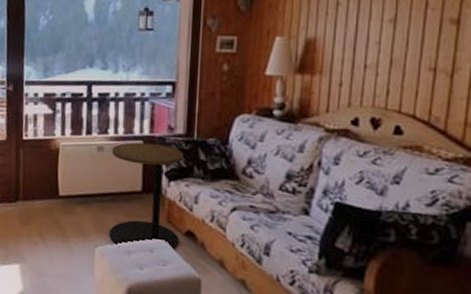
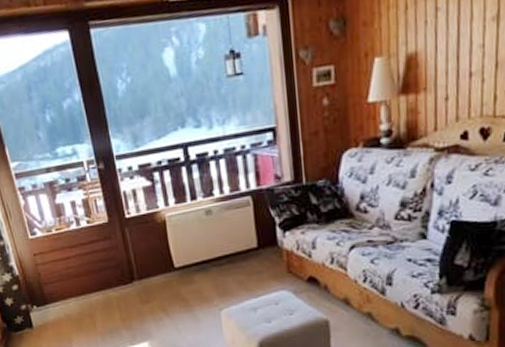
side table: present [109,142,183,250] -> none [220,196,302,306]

